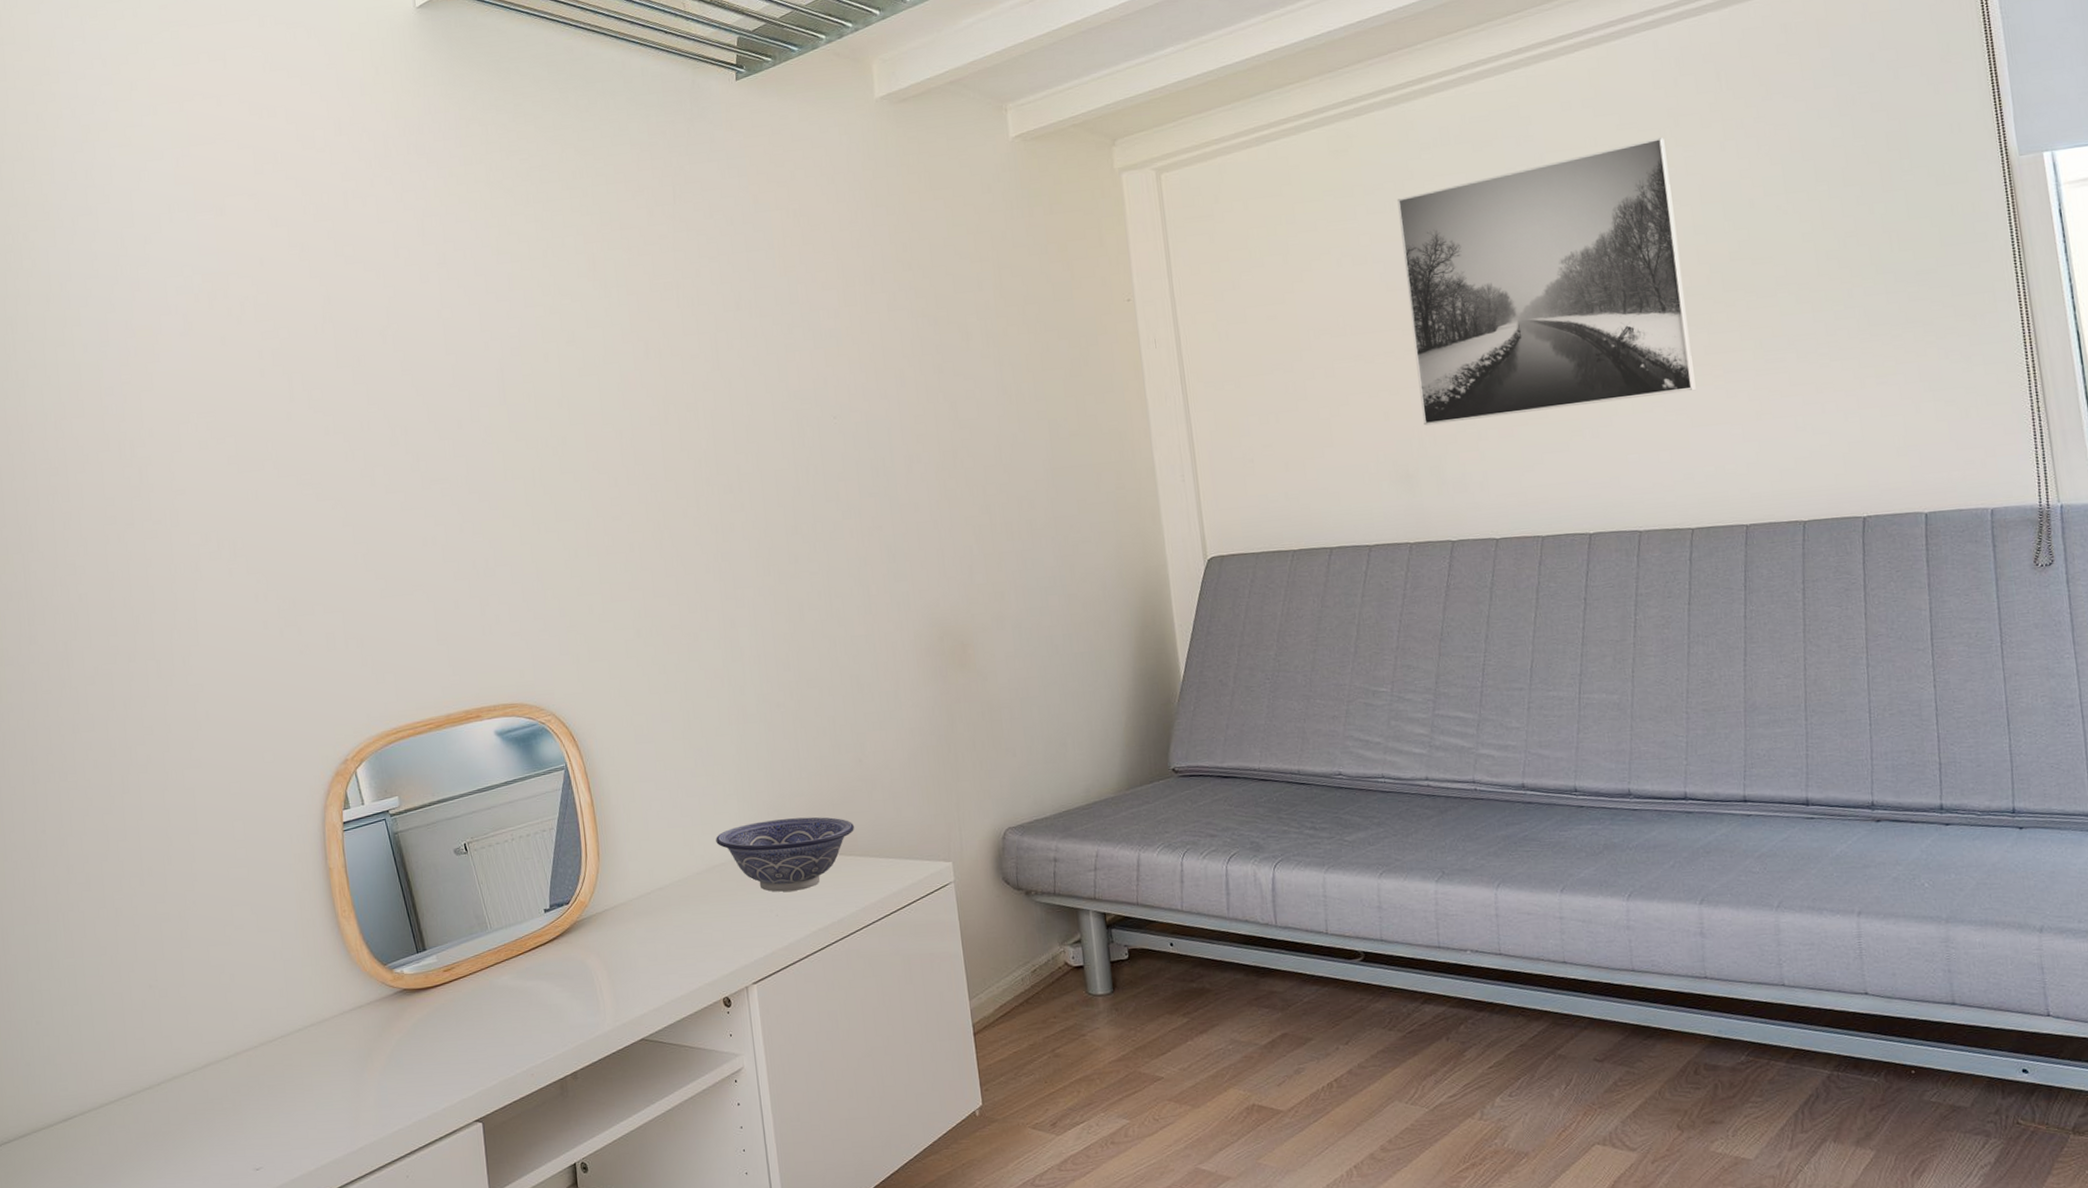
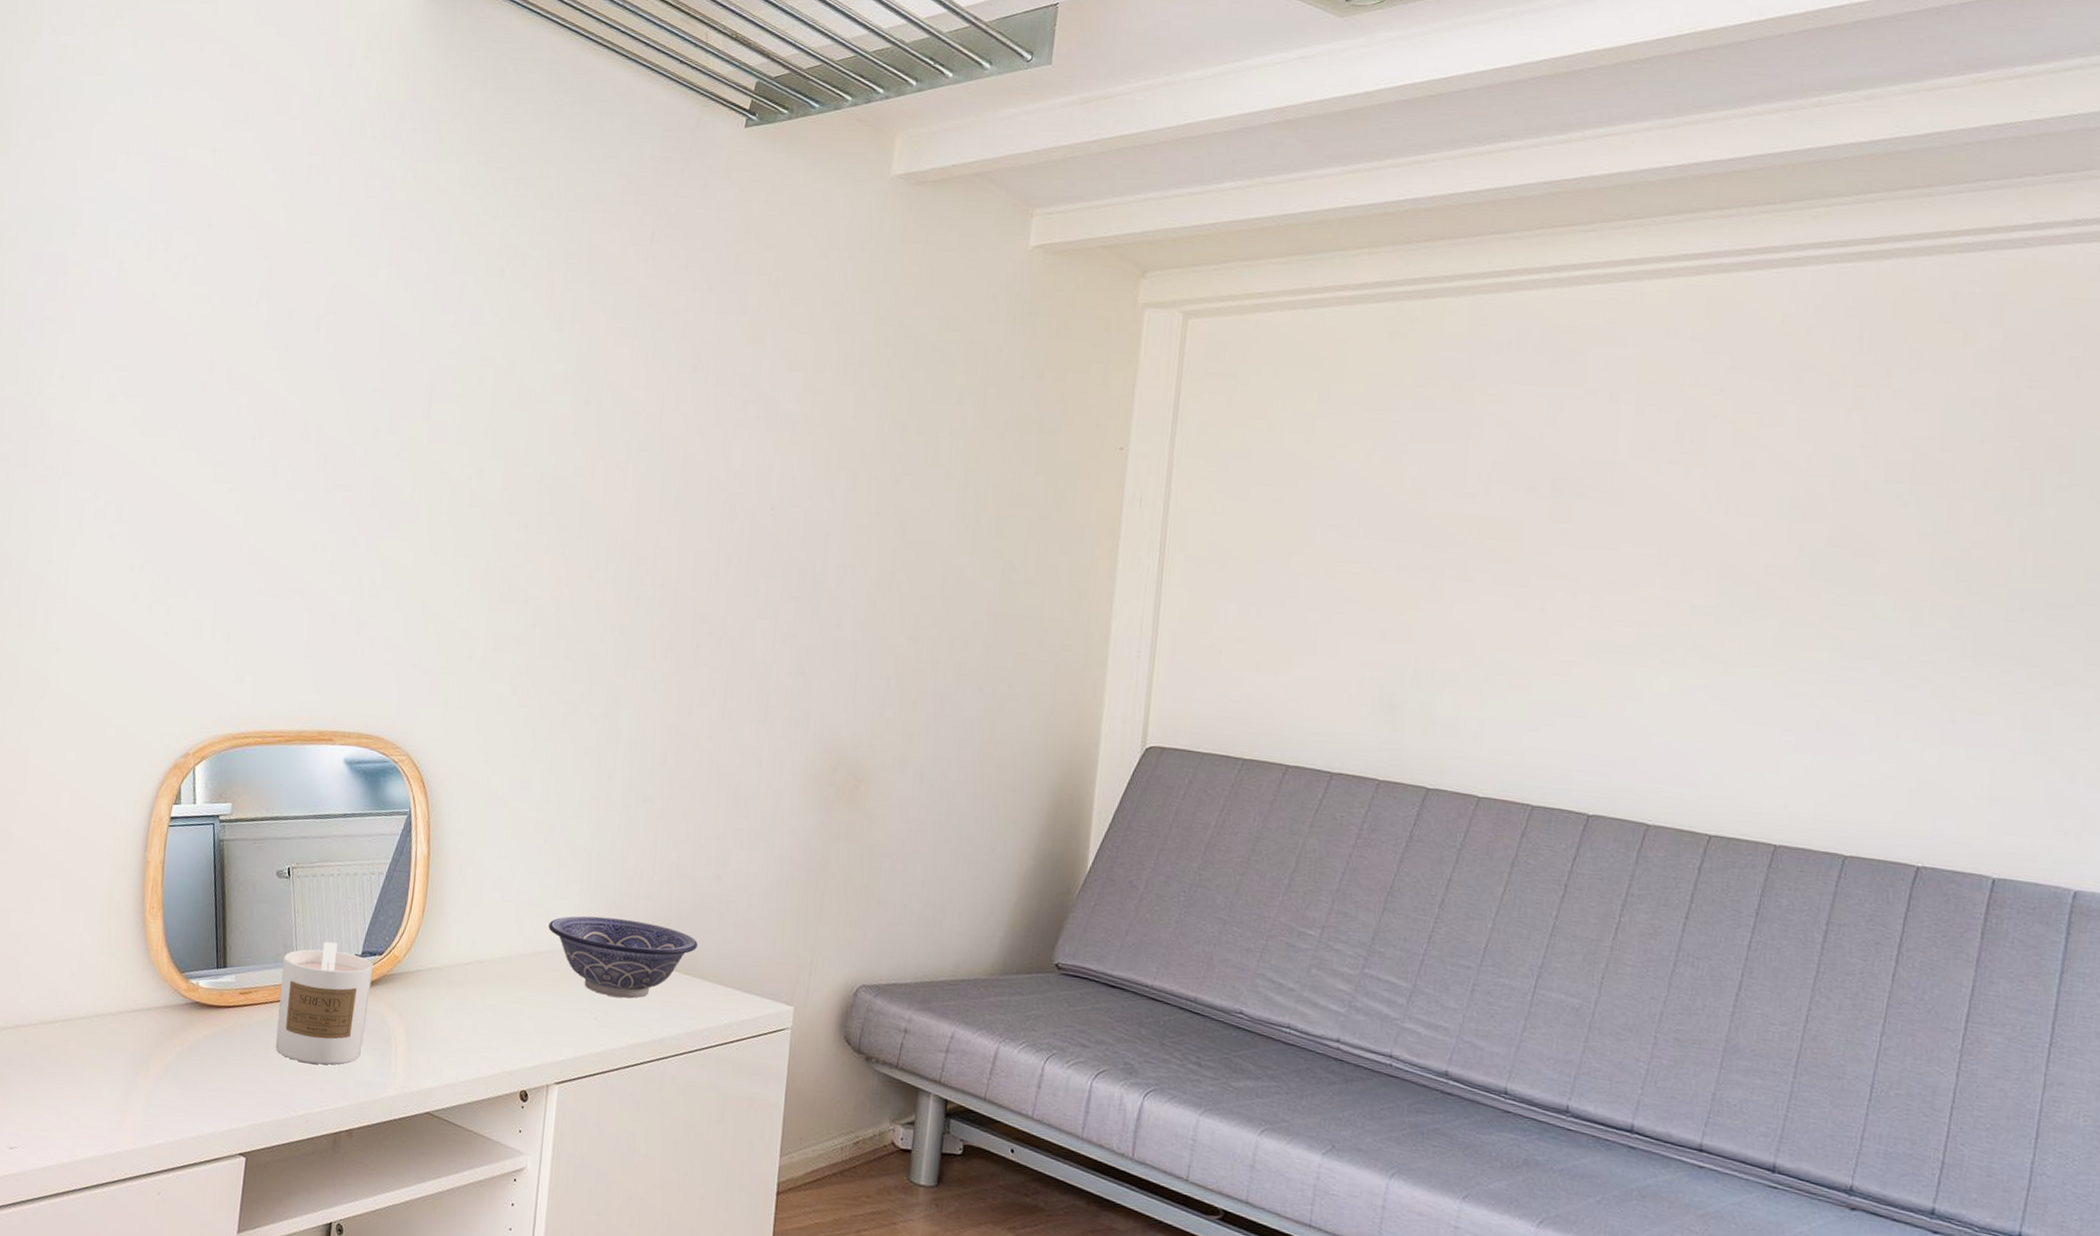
candle: none [478,902,569,1021] -> present [275,941,374,1065]
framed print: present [1397,138,1696,426] -> none [1424,390,1780,682]

